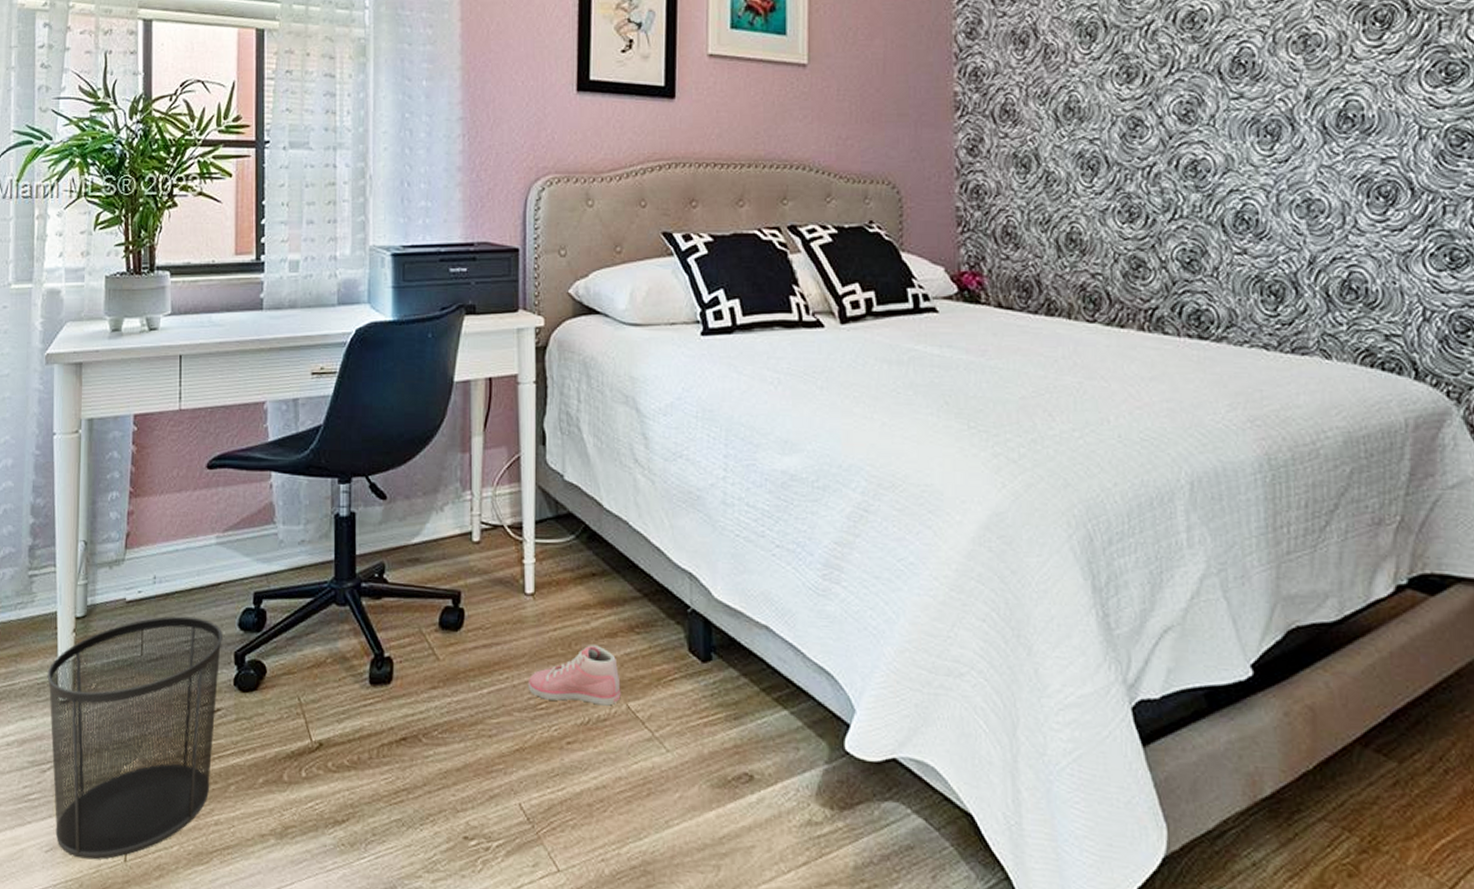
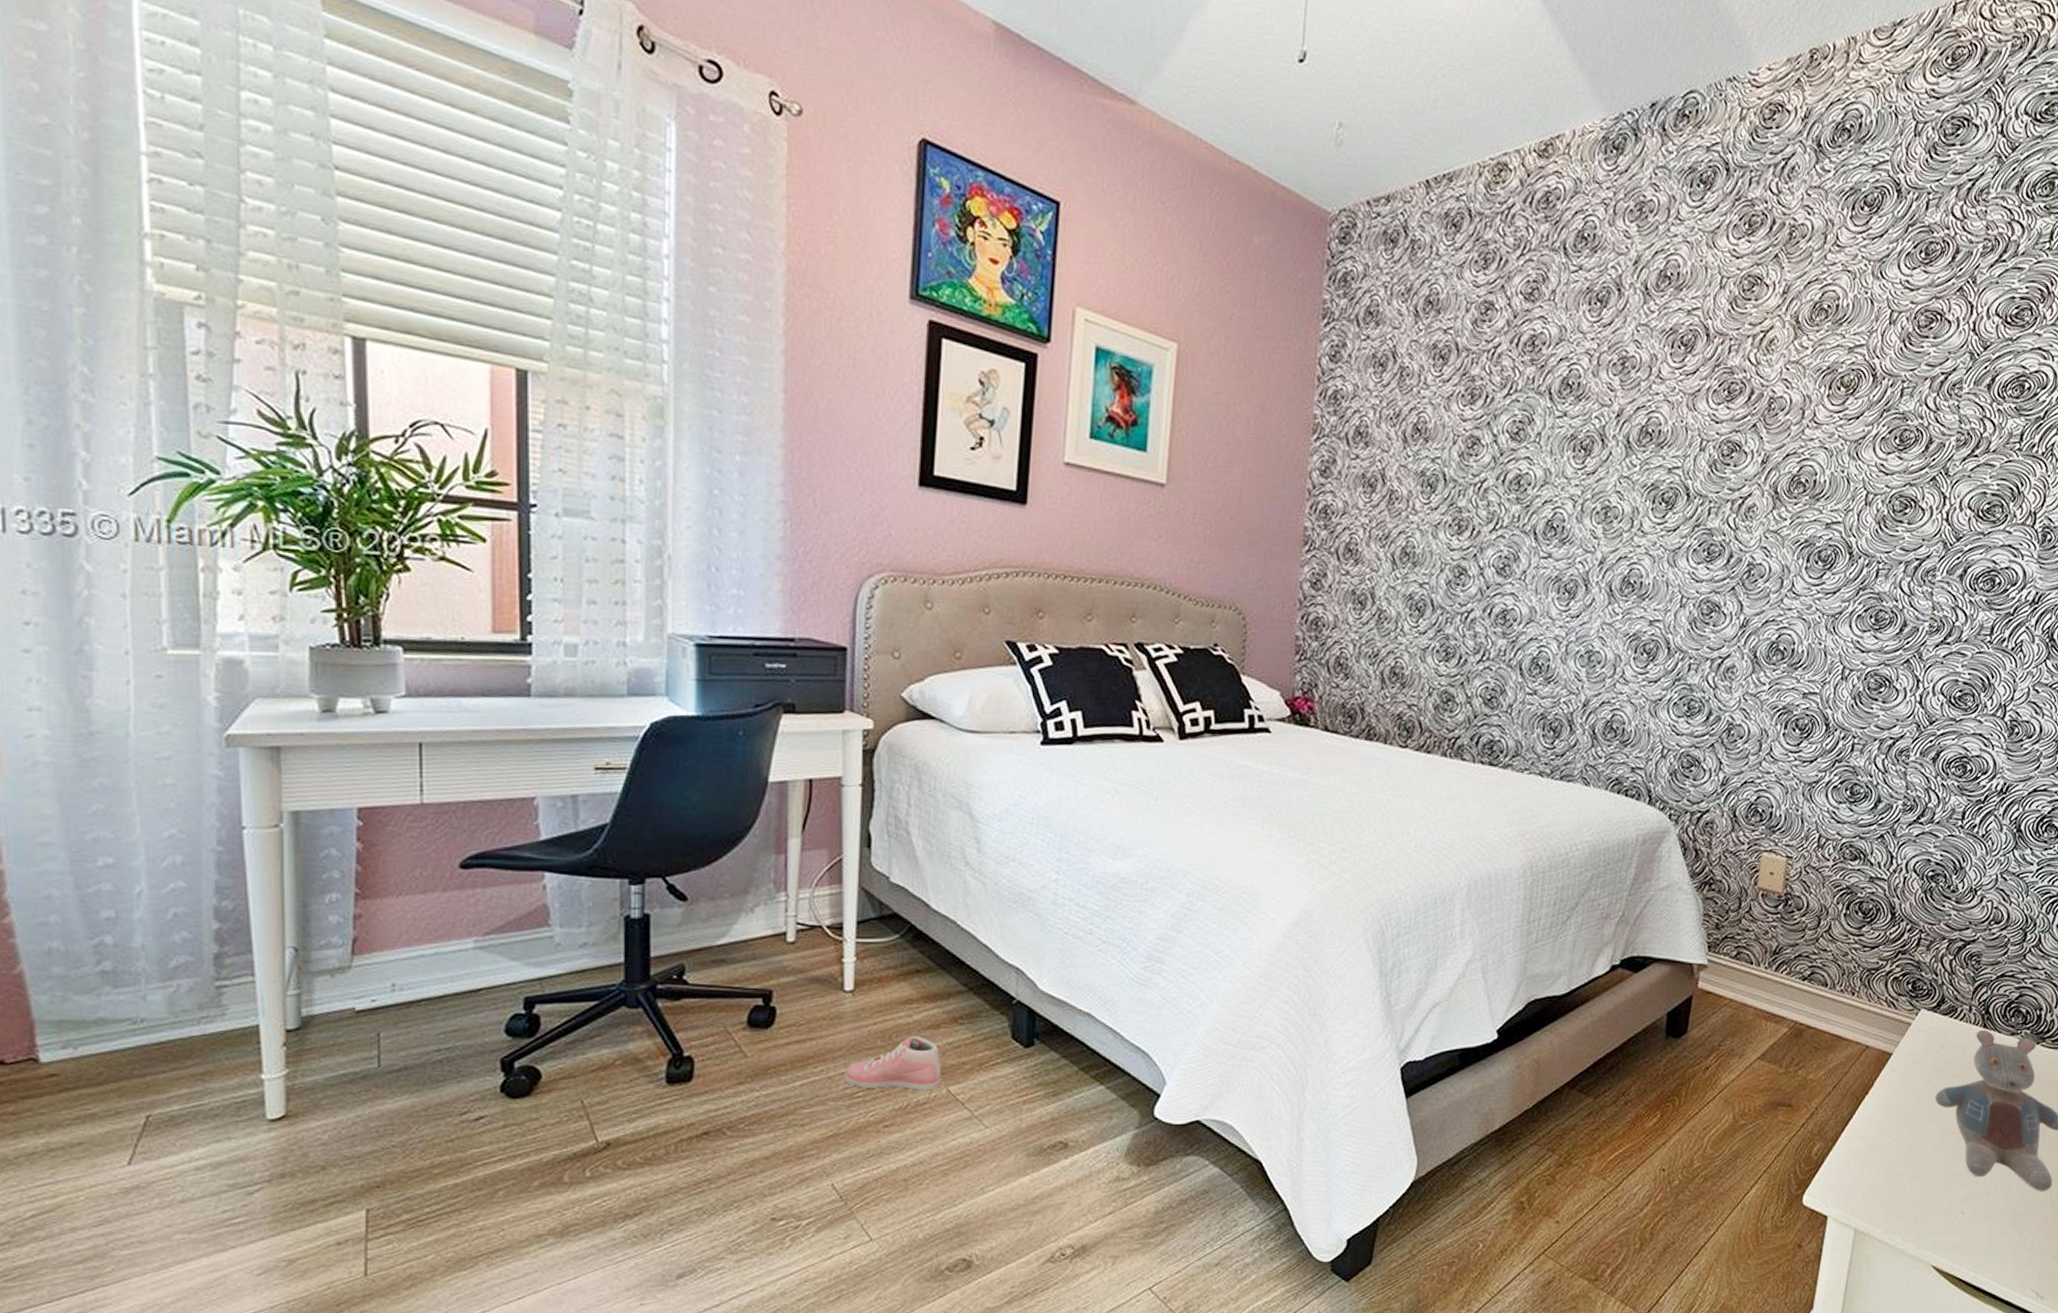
waste bin: present [47,616,223,860] -> none [249,1024,485,1277]

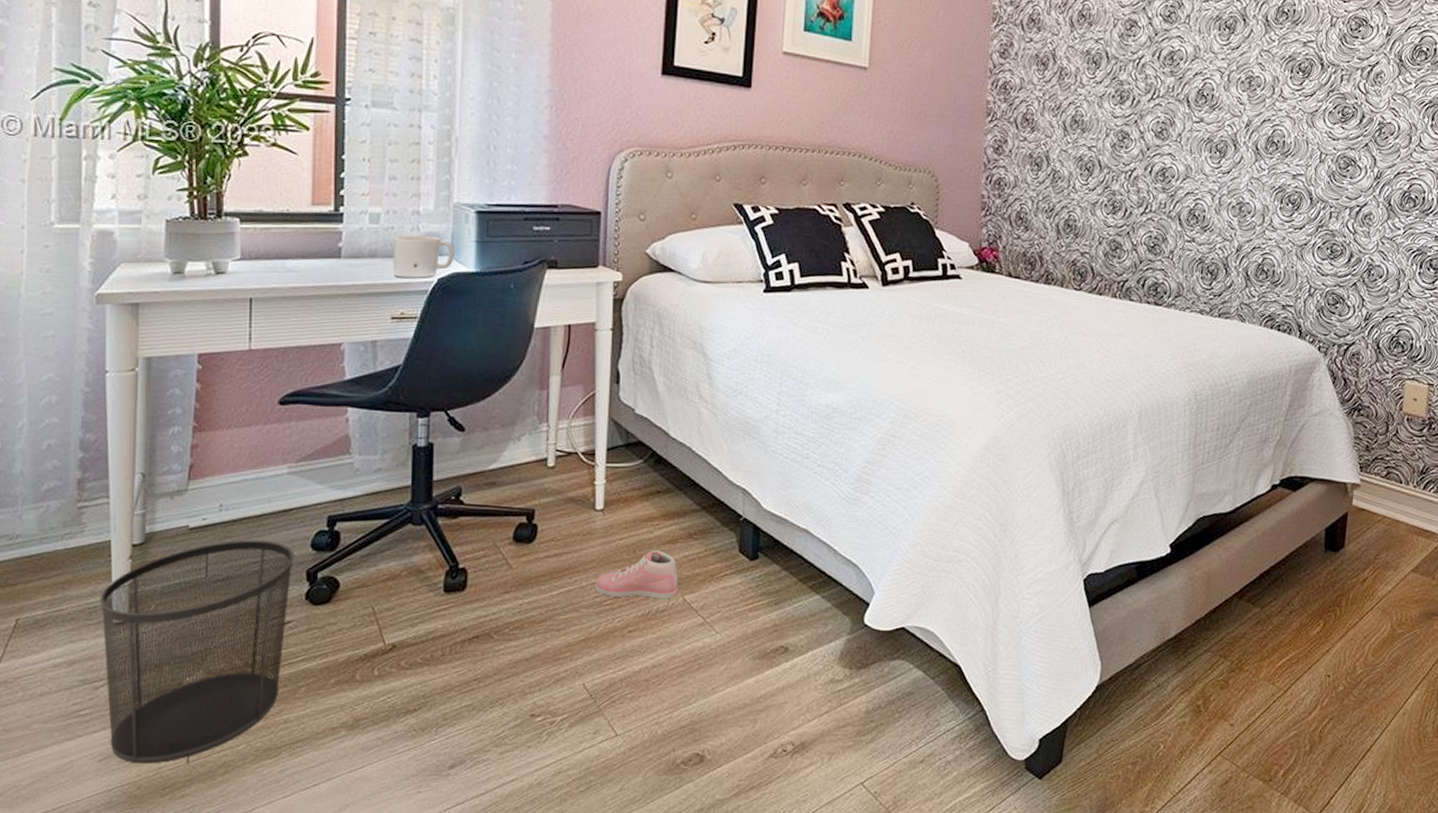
waste bin: none [249,1024,485,1277] -> present [99,540,294,764]
mug: none [595,670,670,724] -> present [393,235,455,279]

